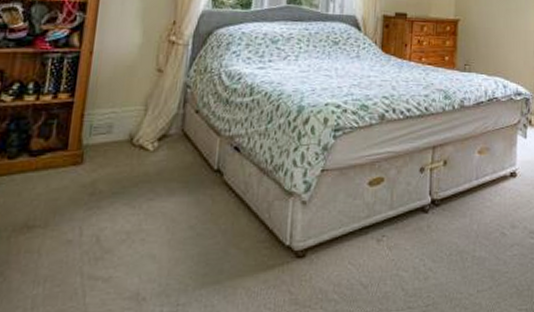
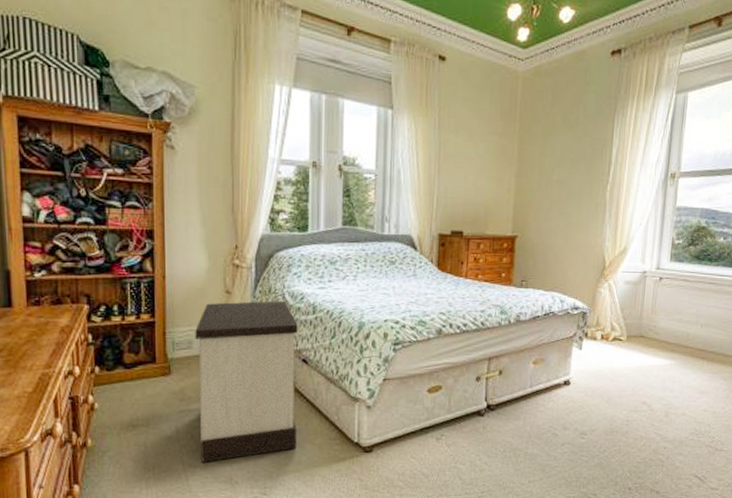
nightstand: none [104,81,233,275] -> present [195,300,298,464]

